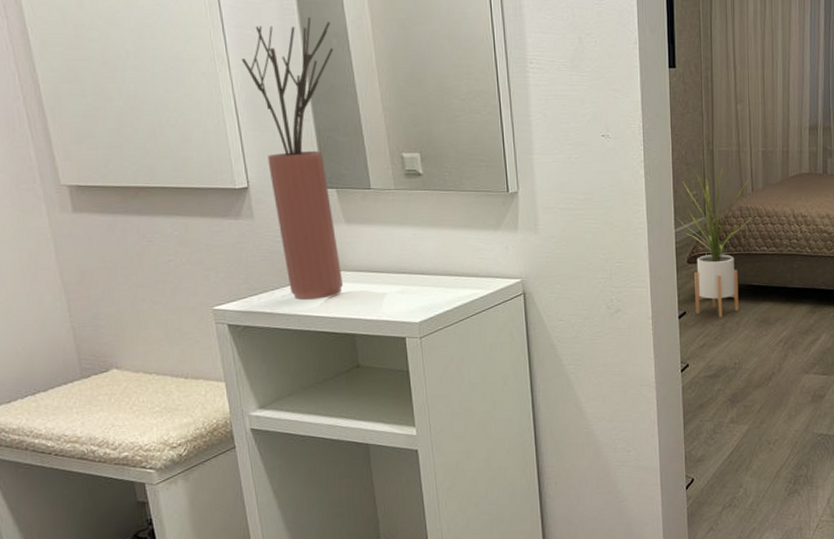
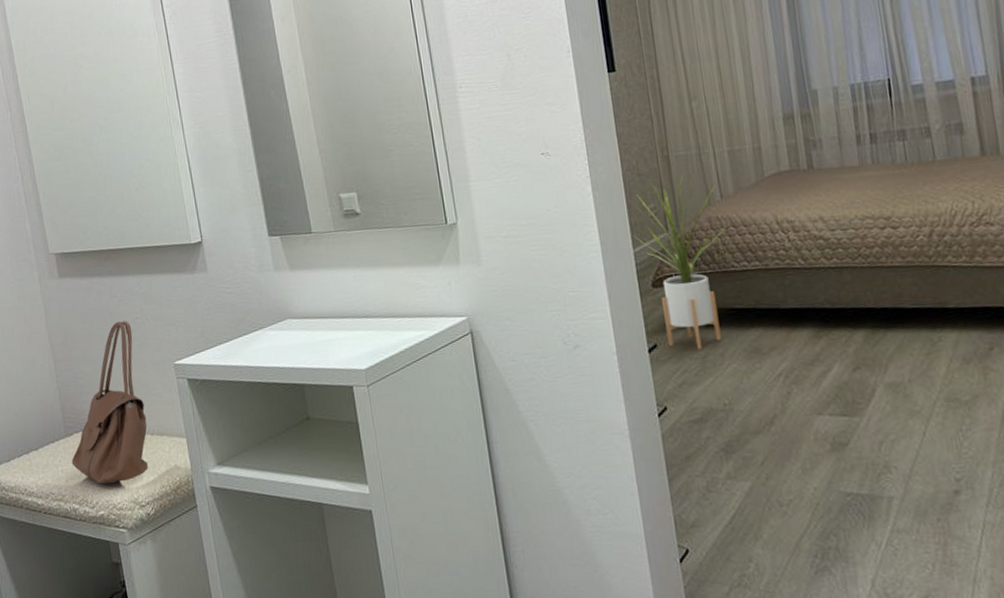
handbag: none [89,263,181,427] -> present [71,321,149,485]
vase: present [241,16,344,301] -> none [192,72,291,352]

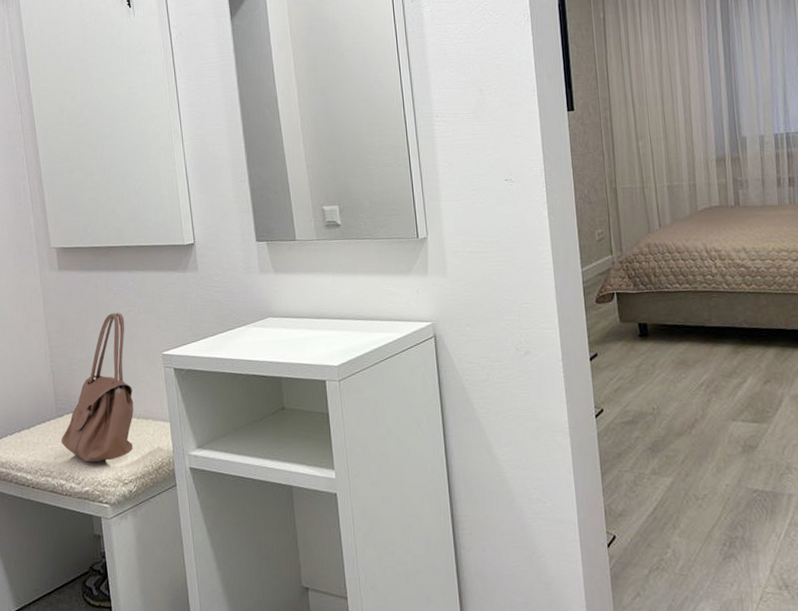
house plant: present [628,174,728,350] -> none [579,204,664,360]

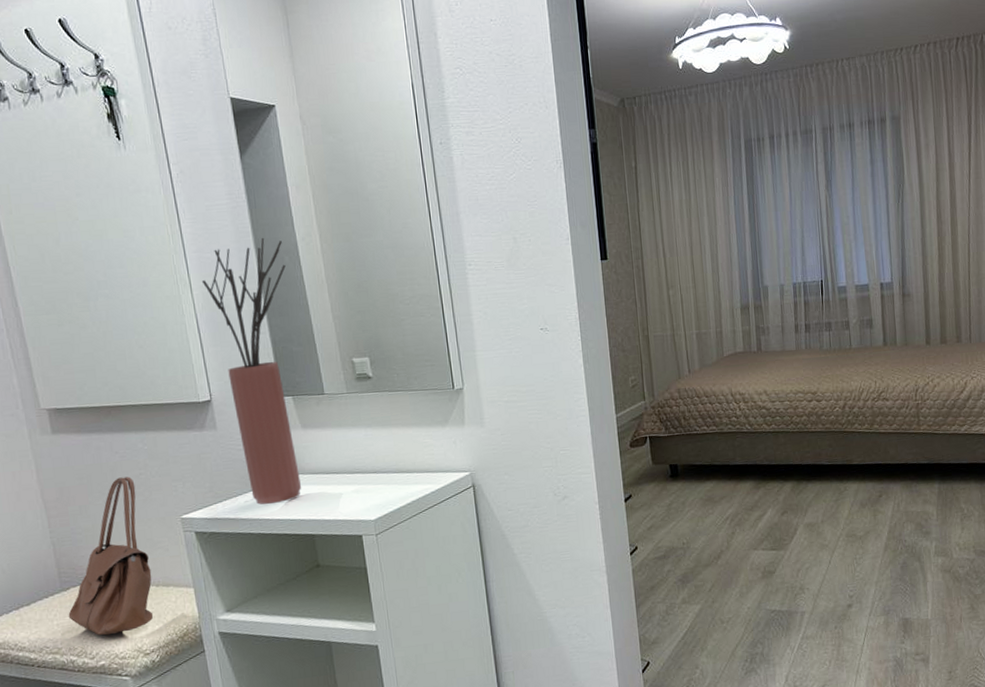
vase: none [192,92,272,346] -> present [201,237,302,505]

